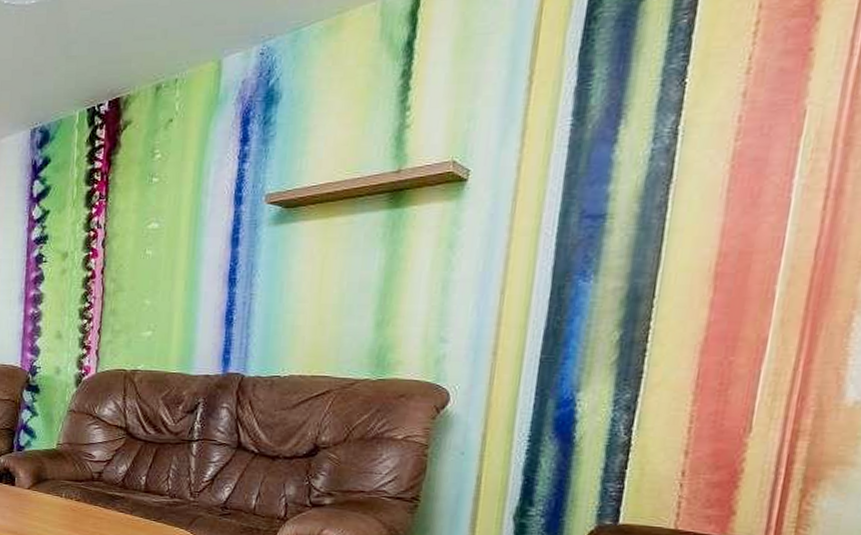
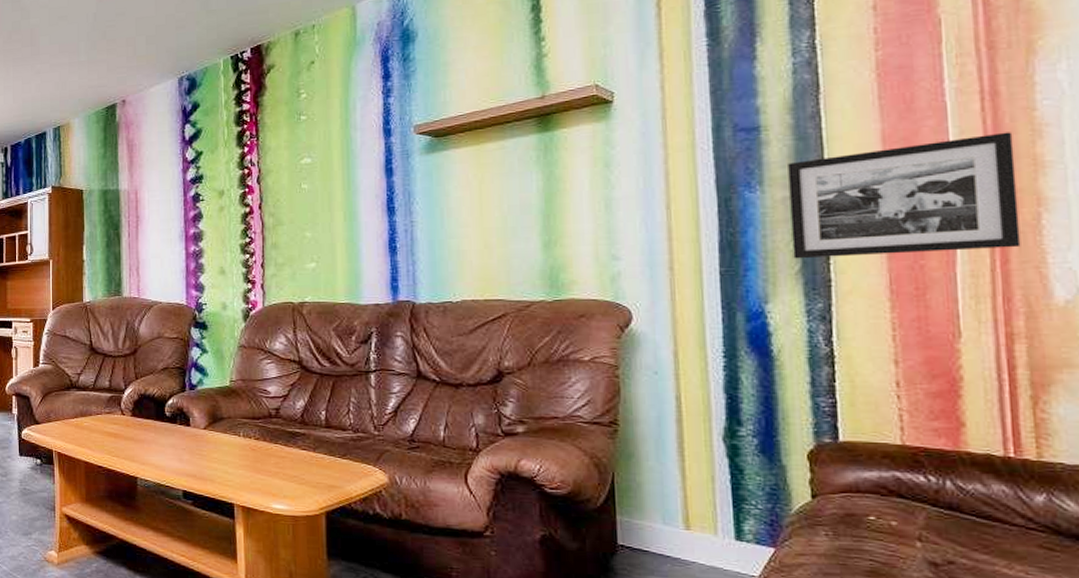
picture frame: none [612,233,847,350] -> present [788,132,1021,259]

